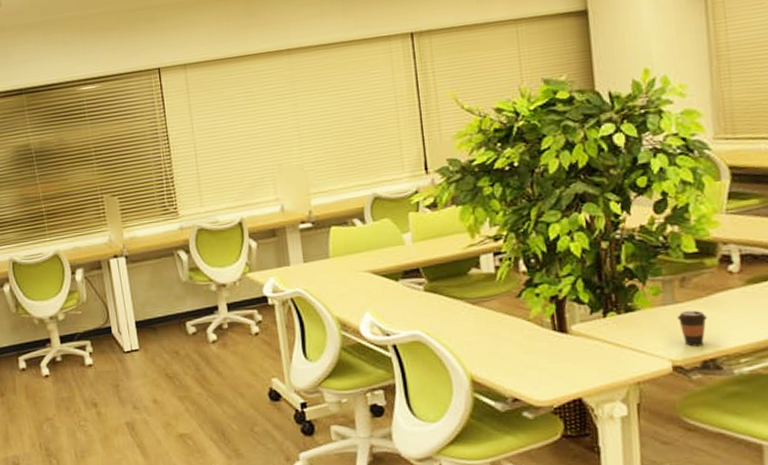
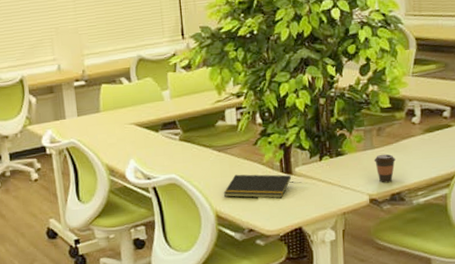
notepad: none [479,332,567,362] -> present [223,174,292,199]

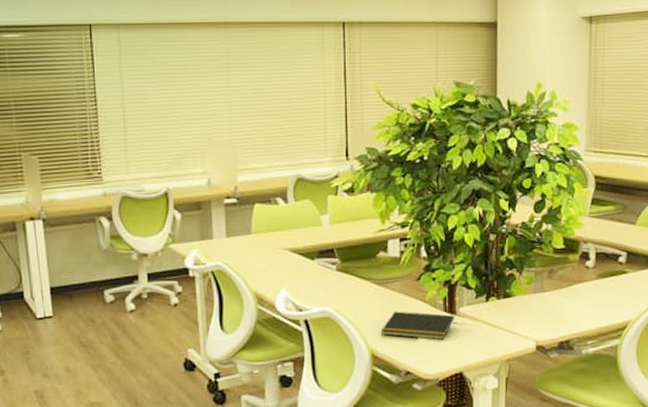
coffee cup: present [373,154,396,183] -> none [543,298,566,330]

